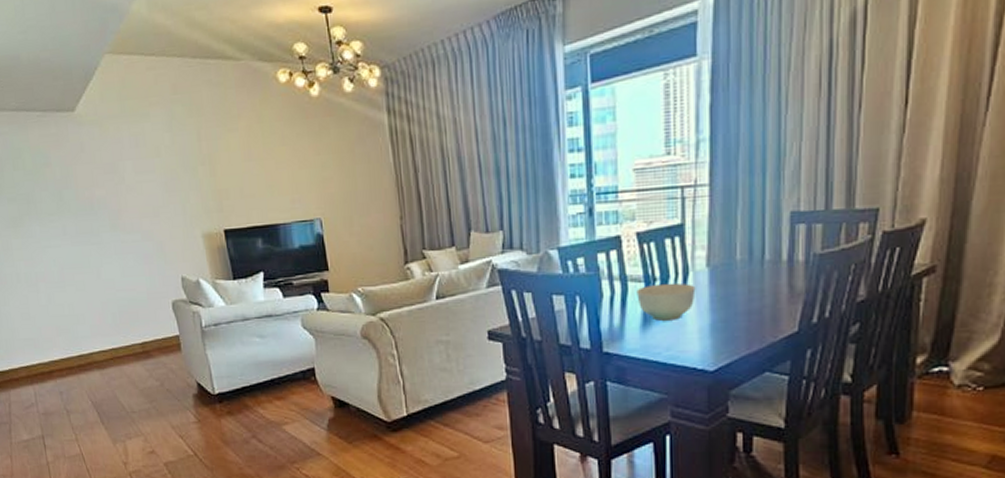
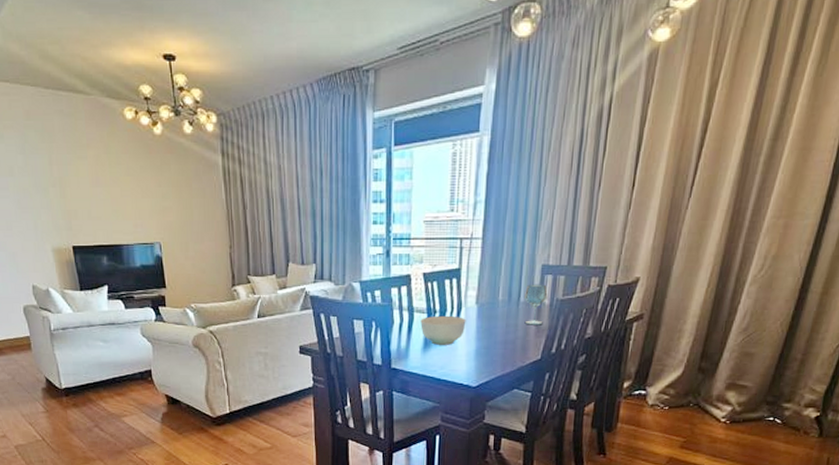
wine glass: none [769,236,801,289] -> present [523,284,548,325]

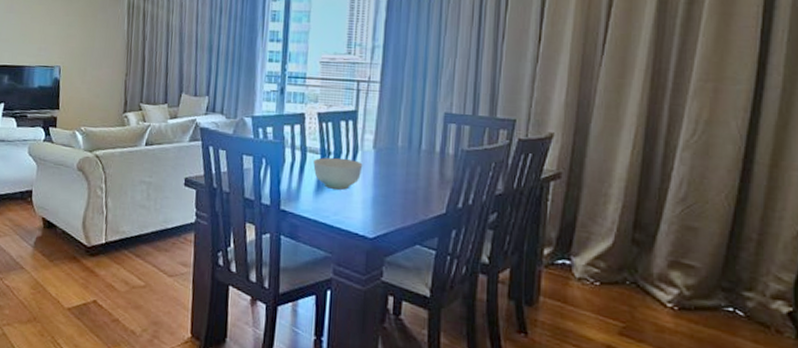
wine glass: present [523,284,548,325] -> none [425,132,452,177]

